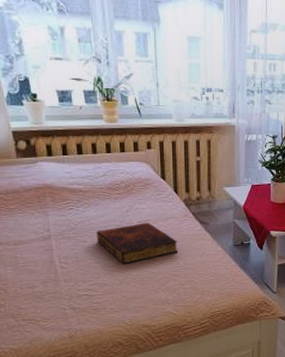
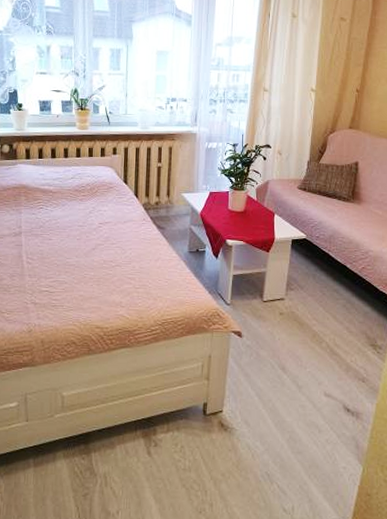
book: present [96,222,179,265] -> none [61,224,135,264]

